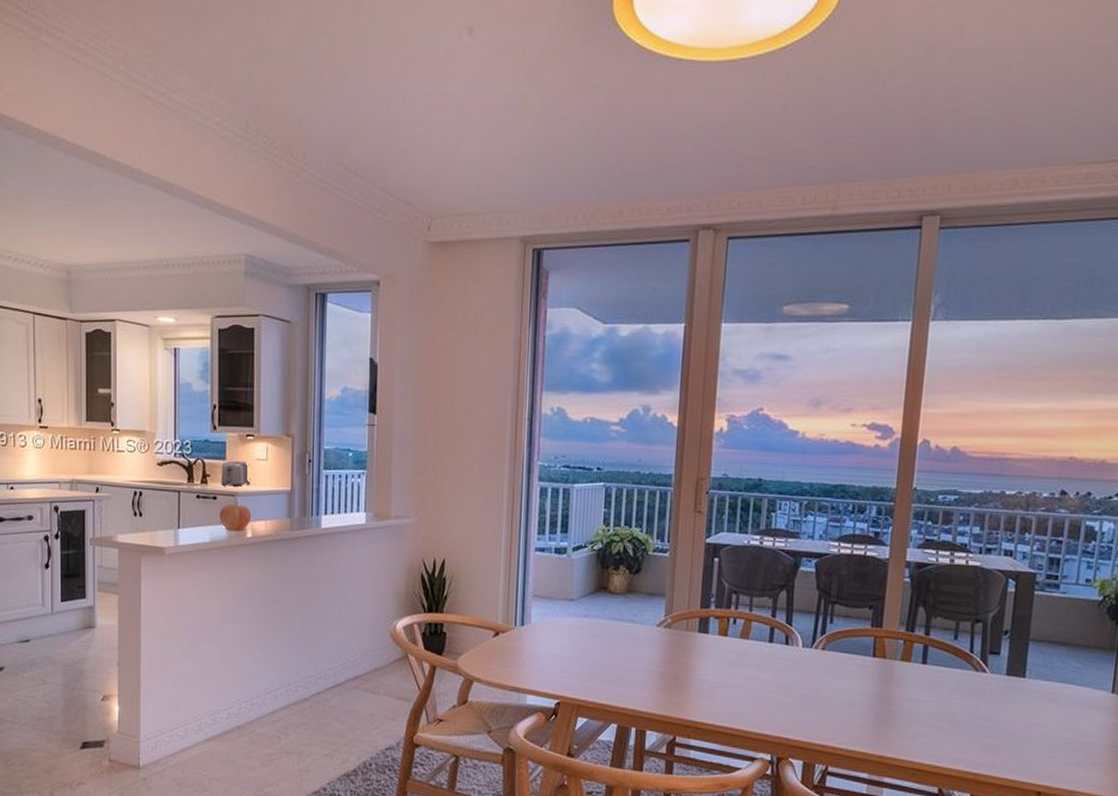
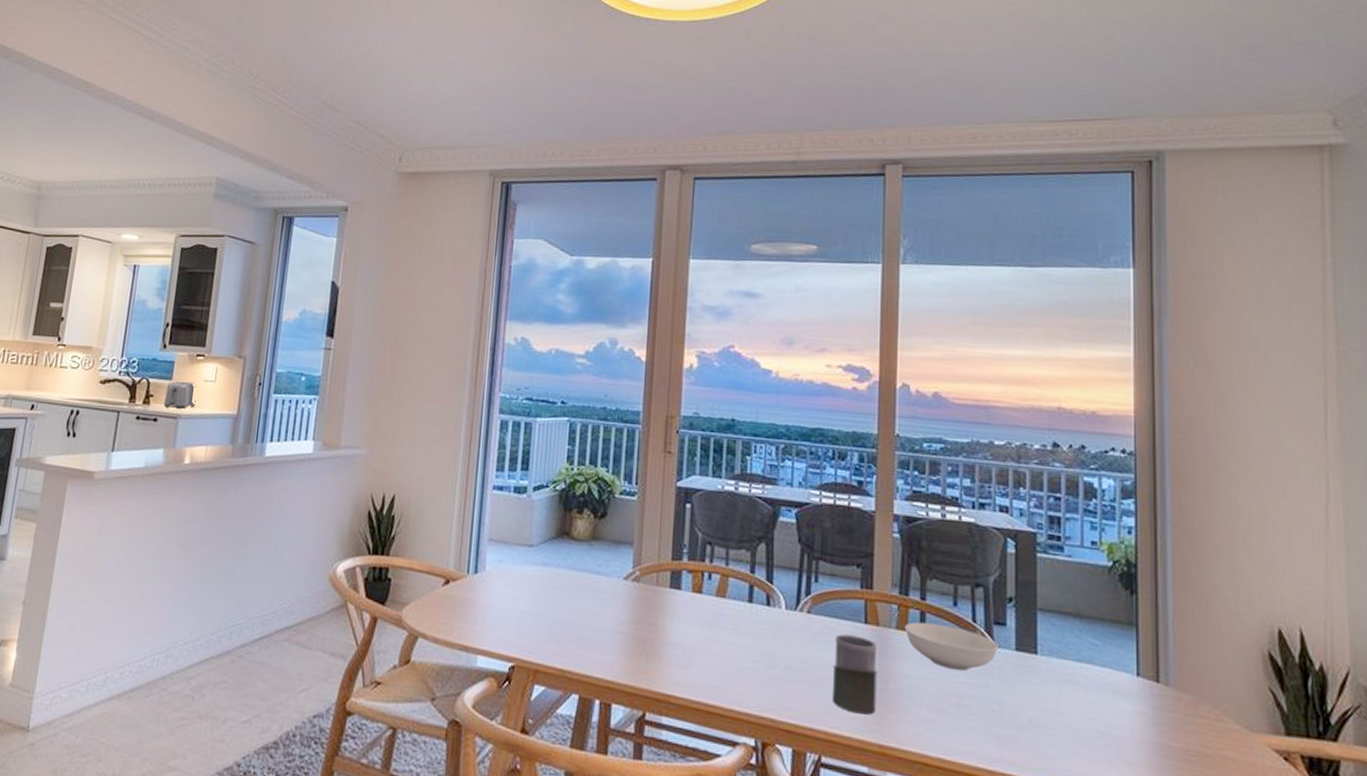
fruit: present [219,502,252,532] -> none [157,425,192,457]
cup: none [839,666,883,732] -> present [831,634,878,715]
bowl: none [908,654,991,694] -> present [904,622,998,672]

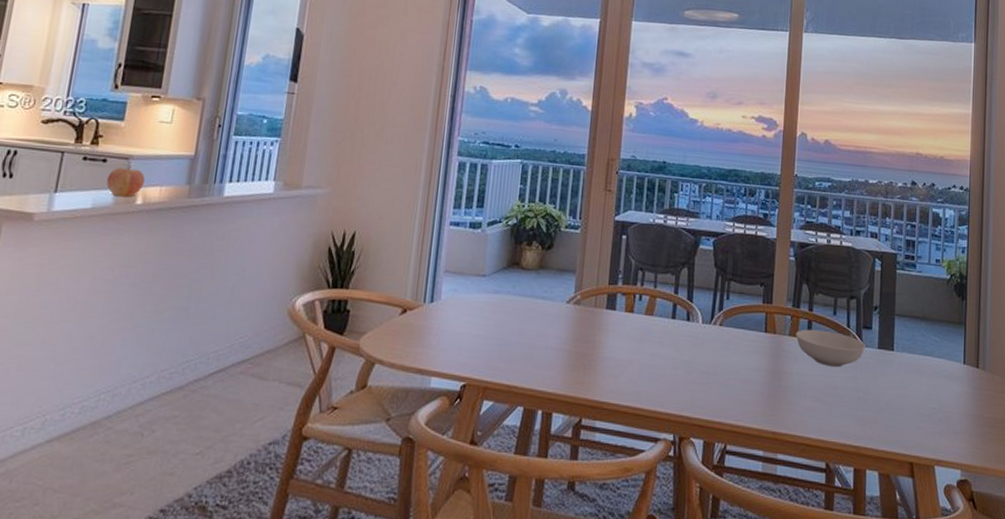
fruit: none [157,425,192,457] -> present [106,166,146,198]
toaster: present [164,381,197,409] -> none [114,122,151,150]
cup: present [831,634,878,715] -> none [736,342,774,408]

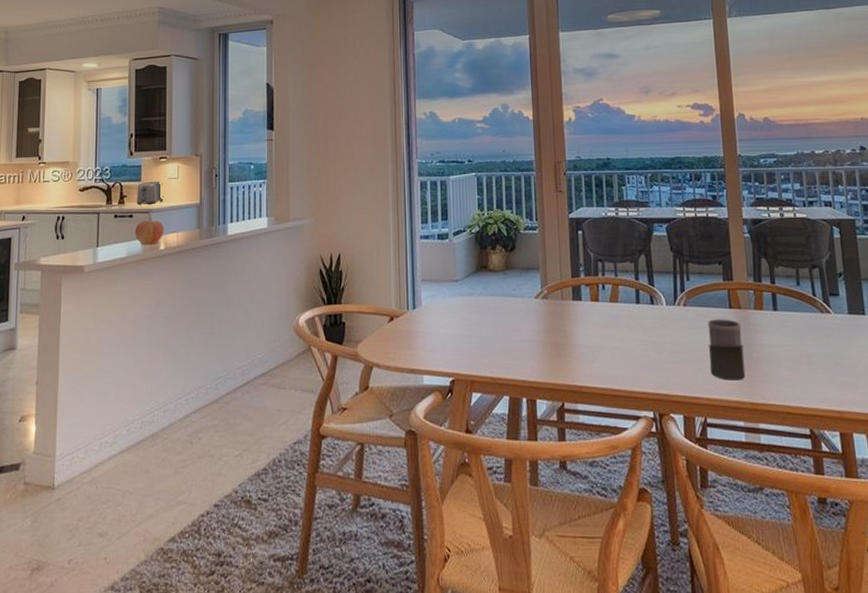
toaster: none [114,122,151,150] -> present [137,181,164,205]
cup: none [736,342,774,408] -> present [707,319,746,381]
bowl: present [795,329,866,368] -> none [760,301,835,336]

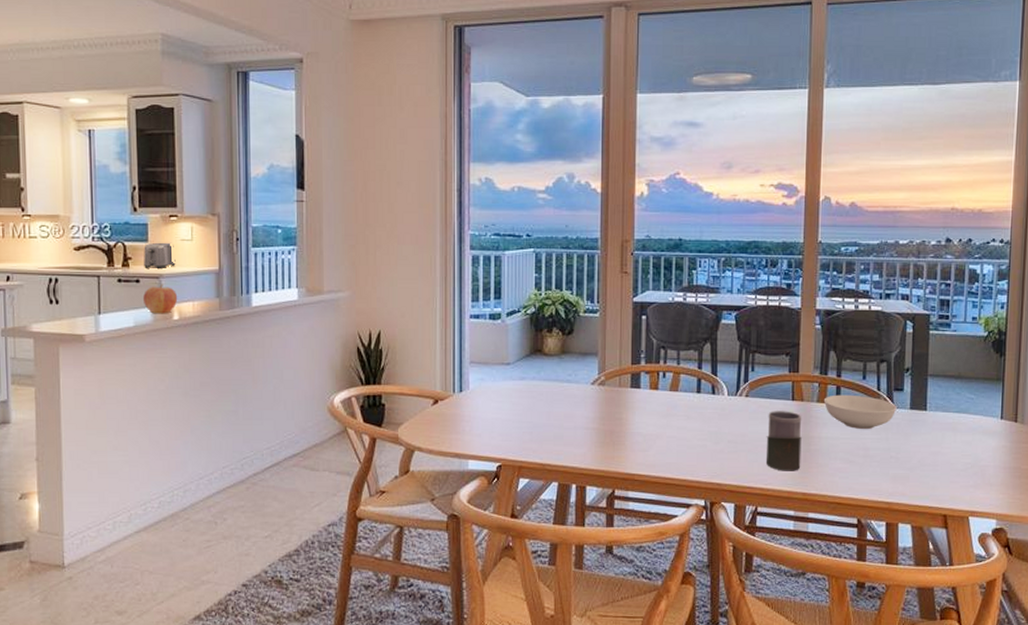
bowl: none [760,301,835,336] -> present [823,394,897,430]

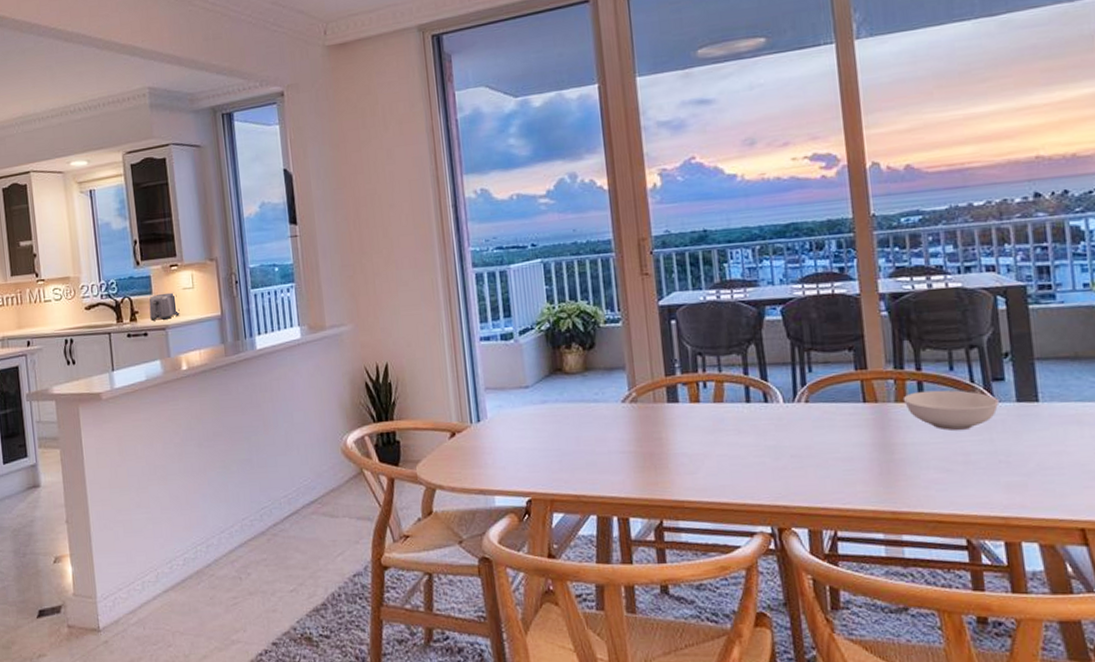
fruit: present [142,284,178,314] -> none [151,335,185,366]
cup: present [765,411,802,471] -> none [835,415,885,487]

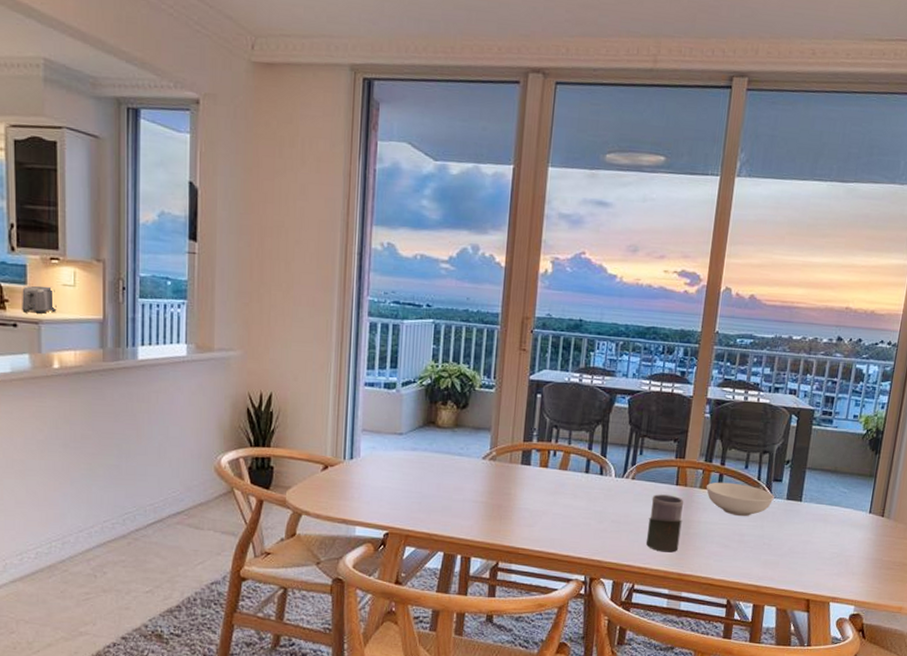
cup: none [835,415,885,487] -> present [645,494,684,553]

